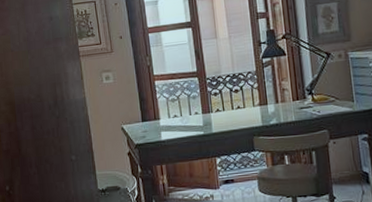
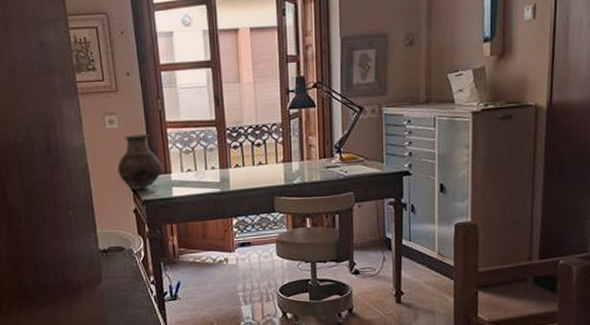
vase: none [113,86,152,135] -> present [117,134,162,190]

